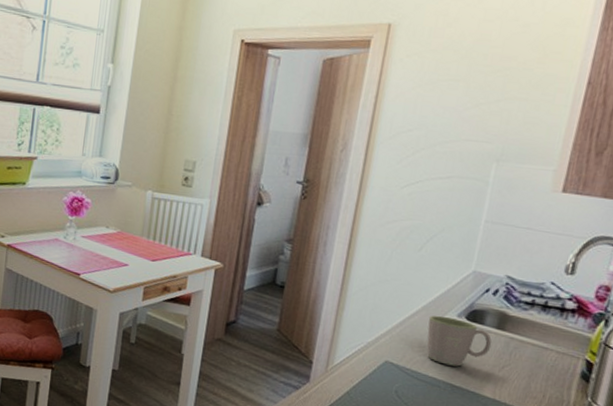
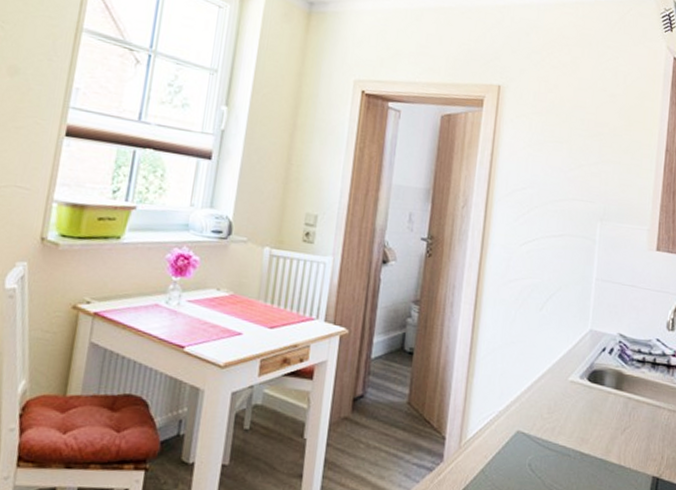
mug: present [427,315,492,367] -> none [554,378,613,432]

